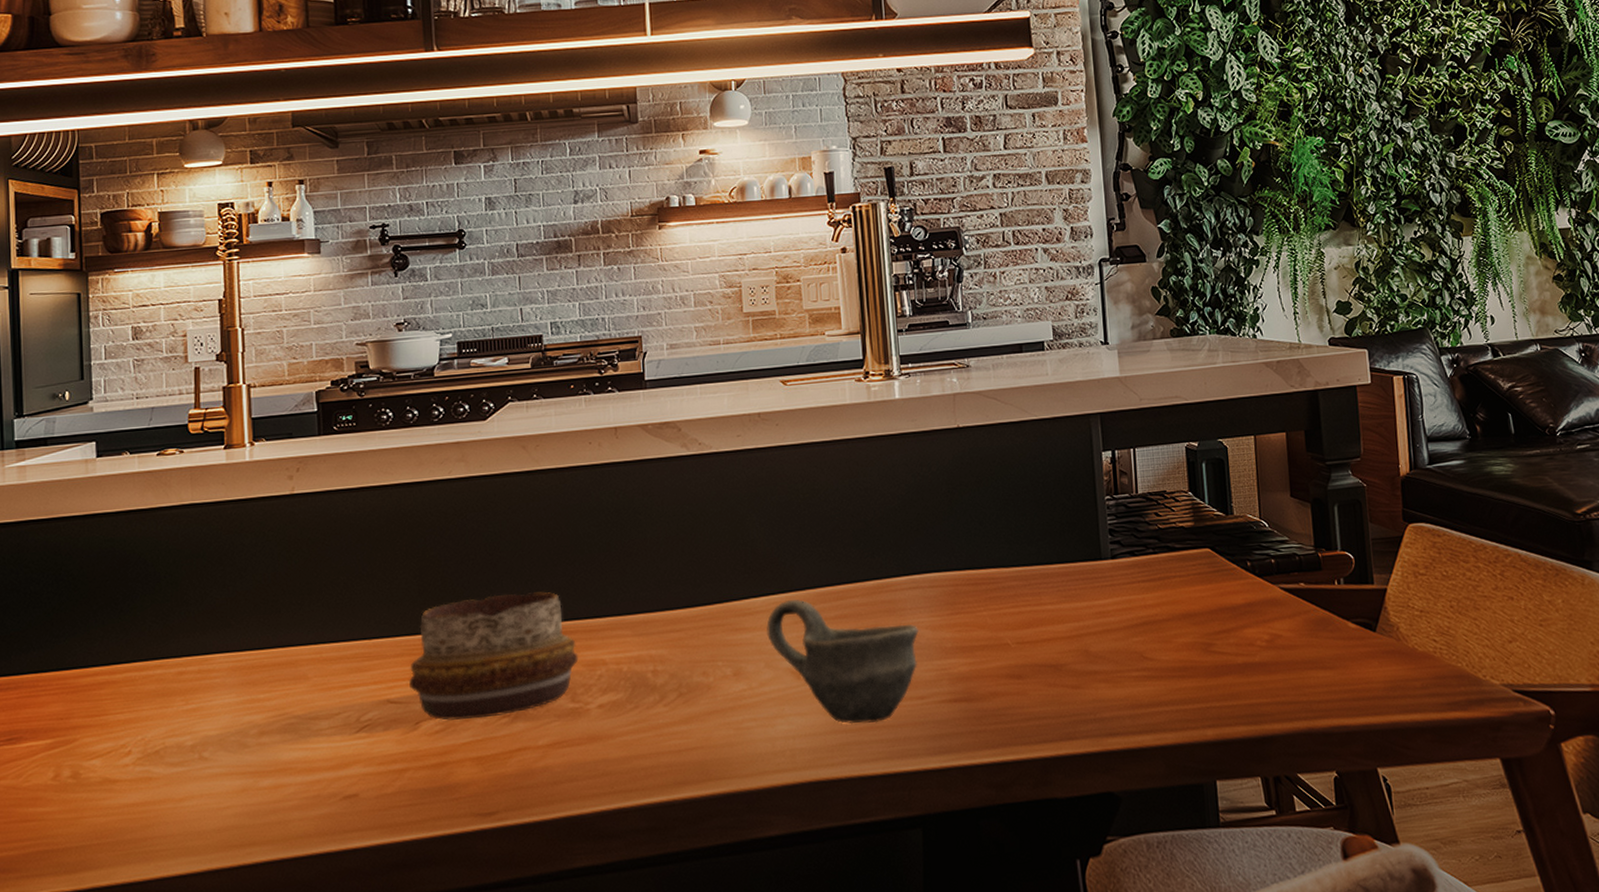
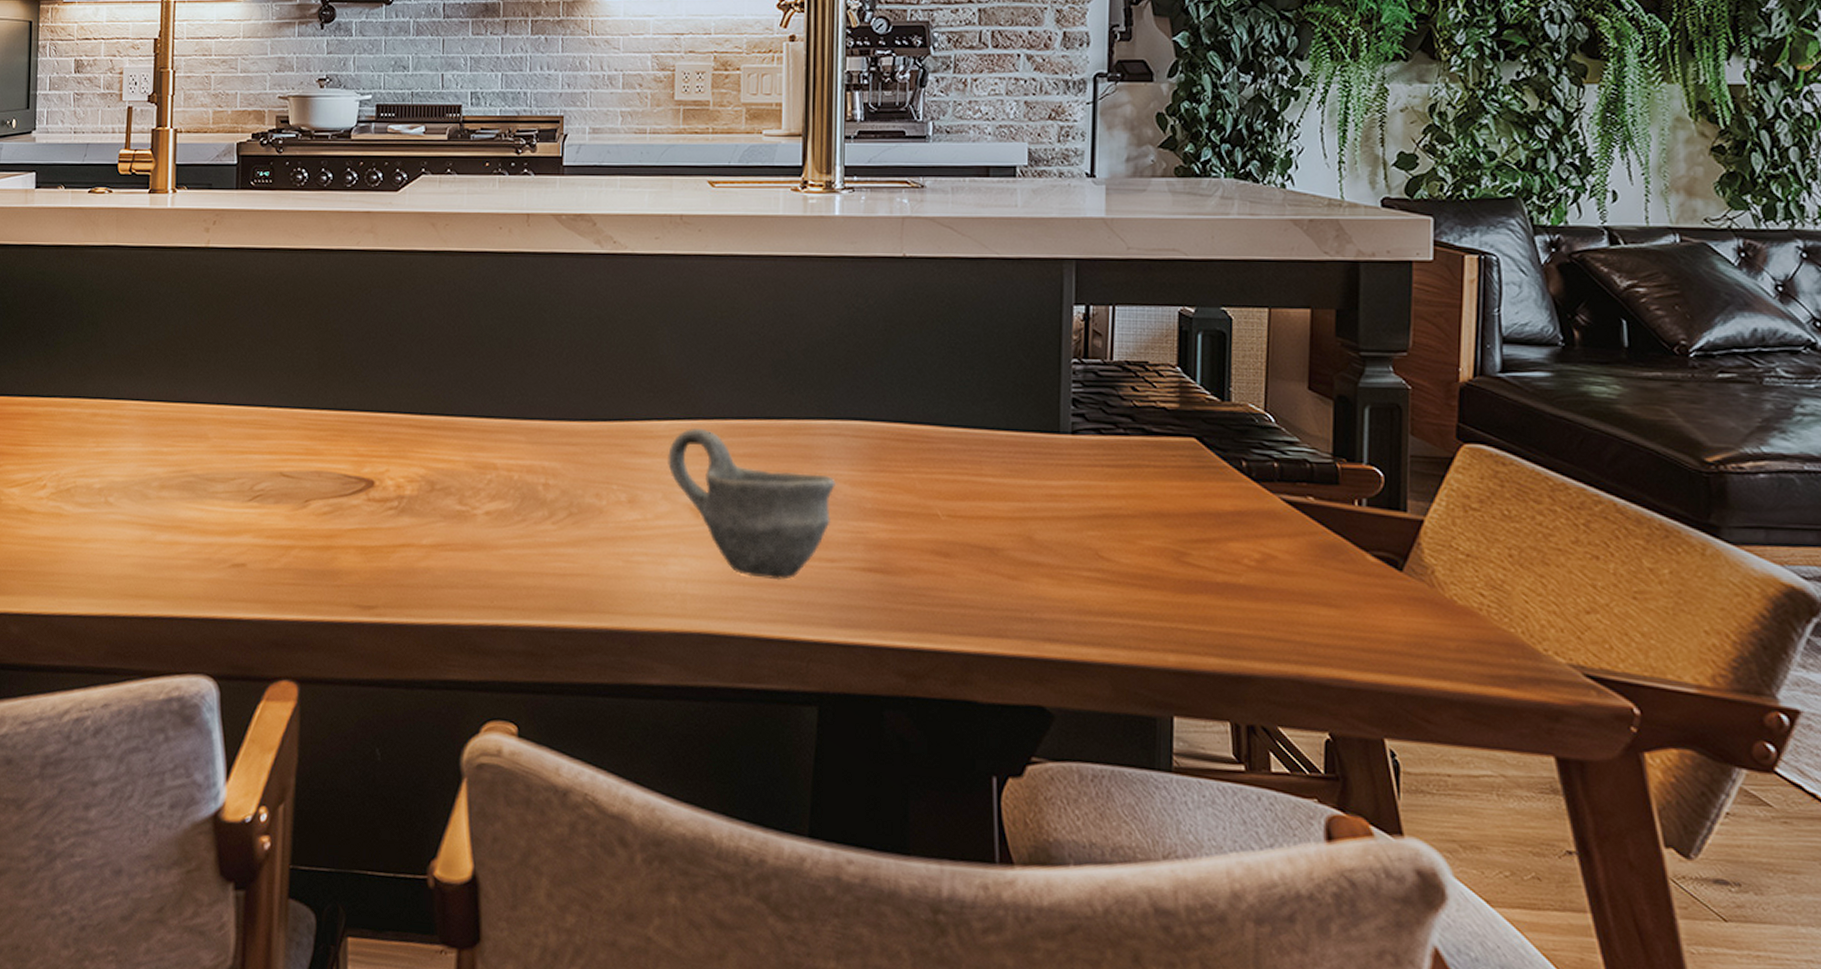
decorative bowl: present [409,592,579,721] -> none [302,378,470,507]

